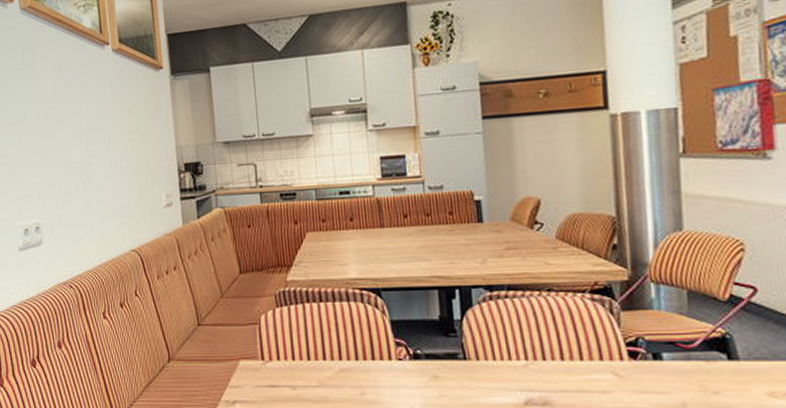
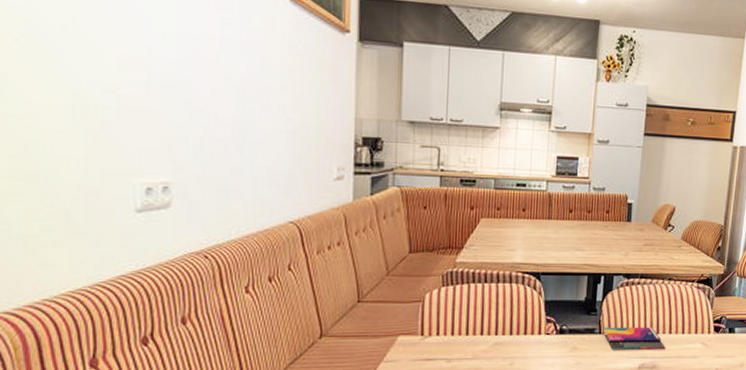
smartphone: none [467,351,559,380] -> present [603,327,665,350]

